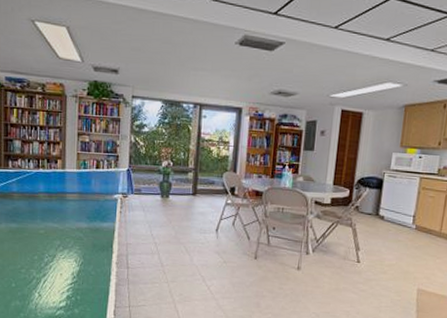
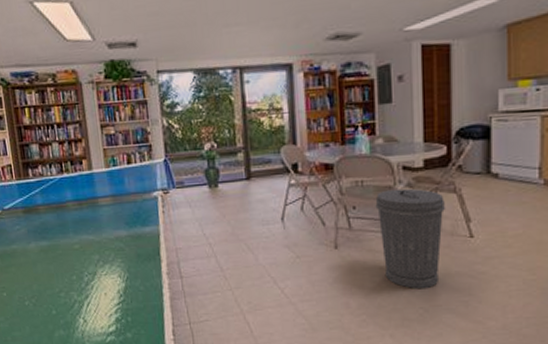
trash can: none [290,217,343,298] -> present [375,188,446,288]

